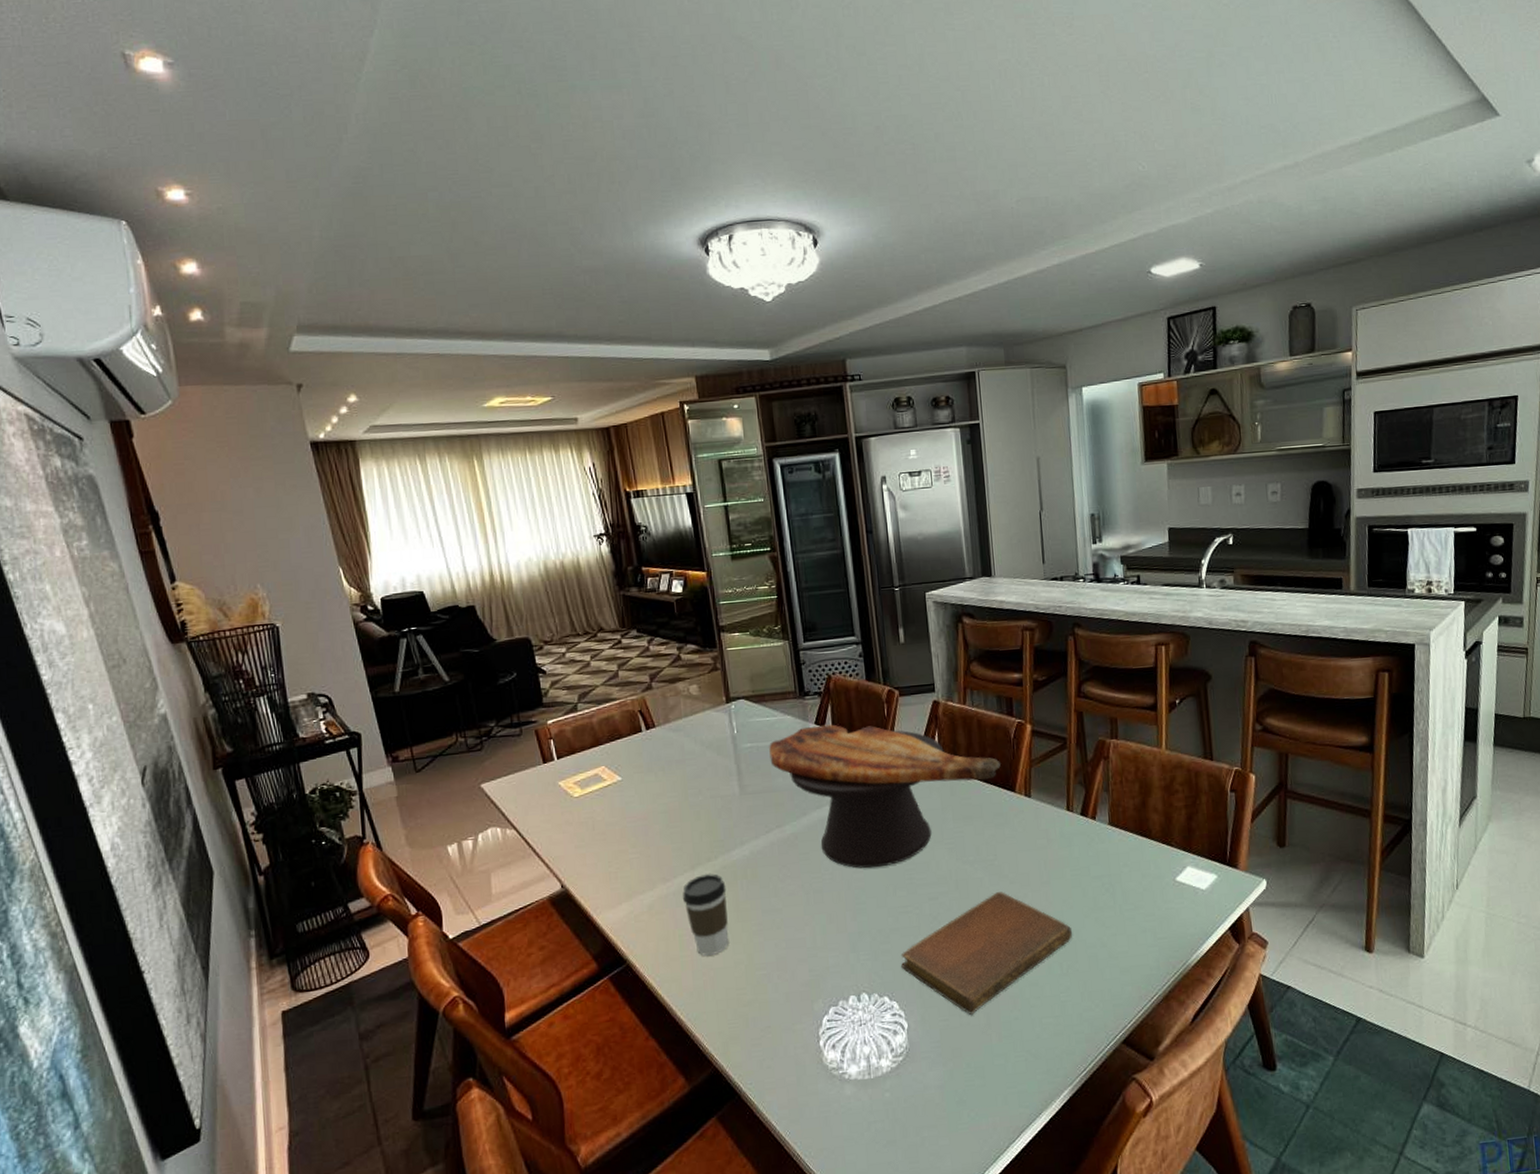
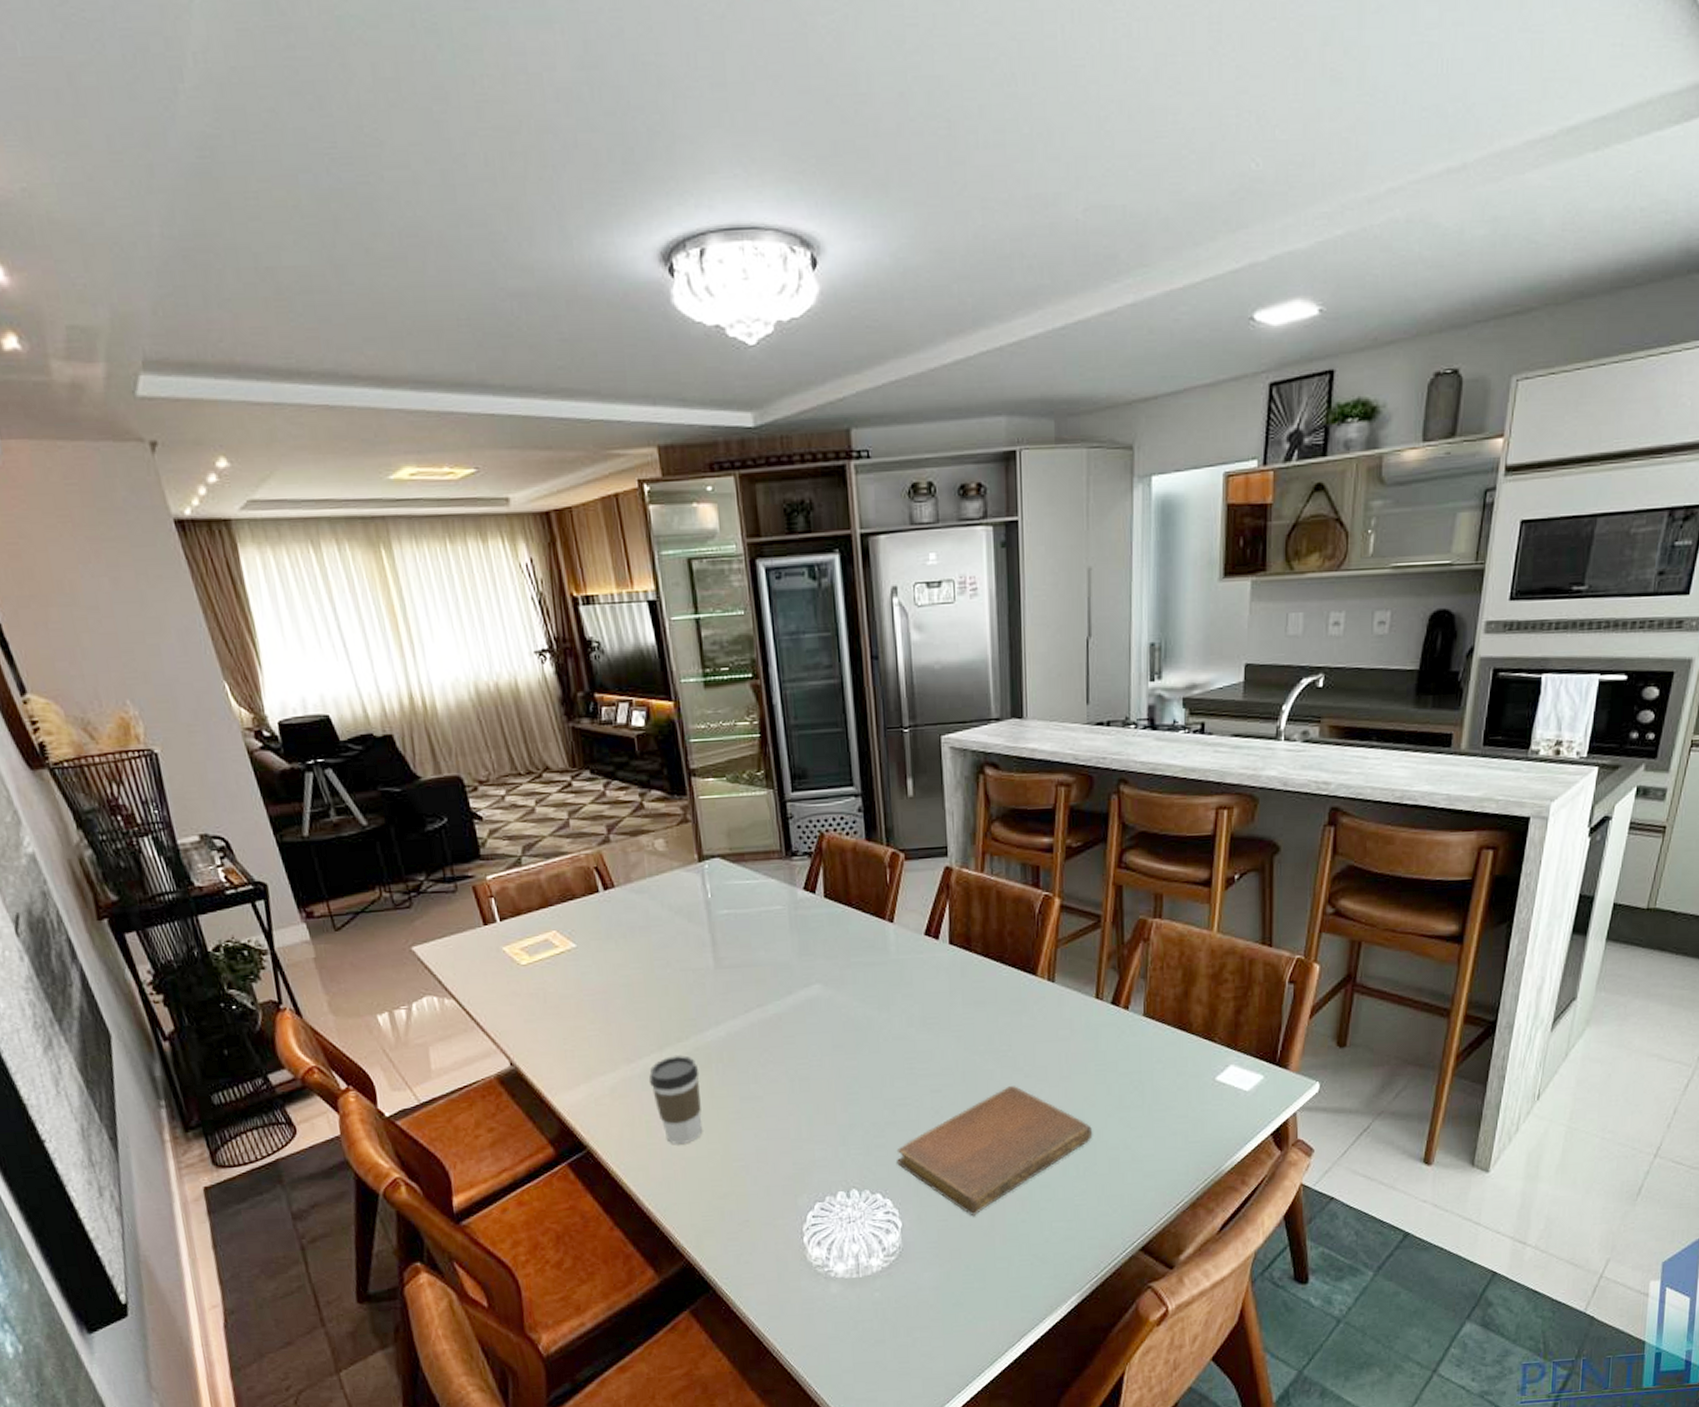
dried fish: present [769,724,1001,869] -> none [749,890,1021,1056]

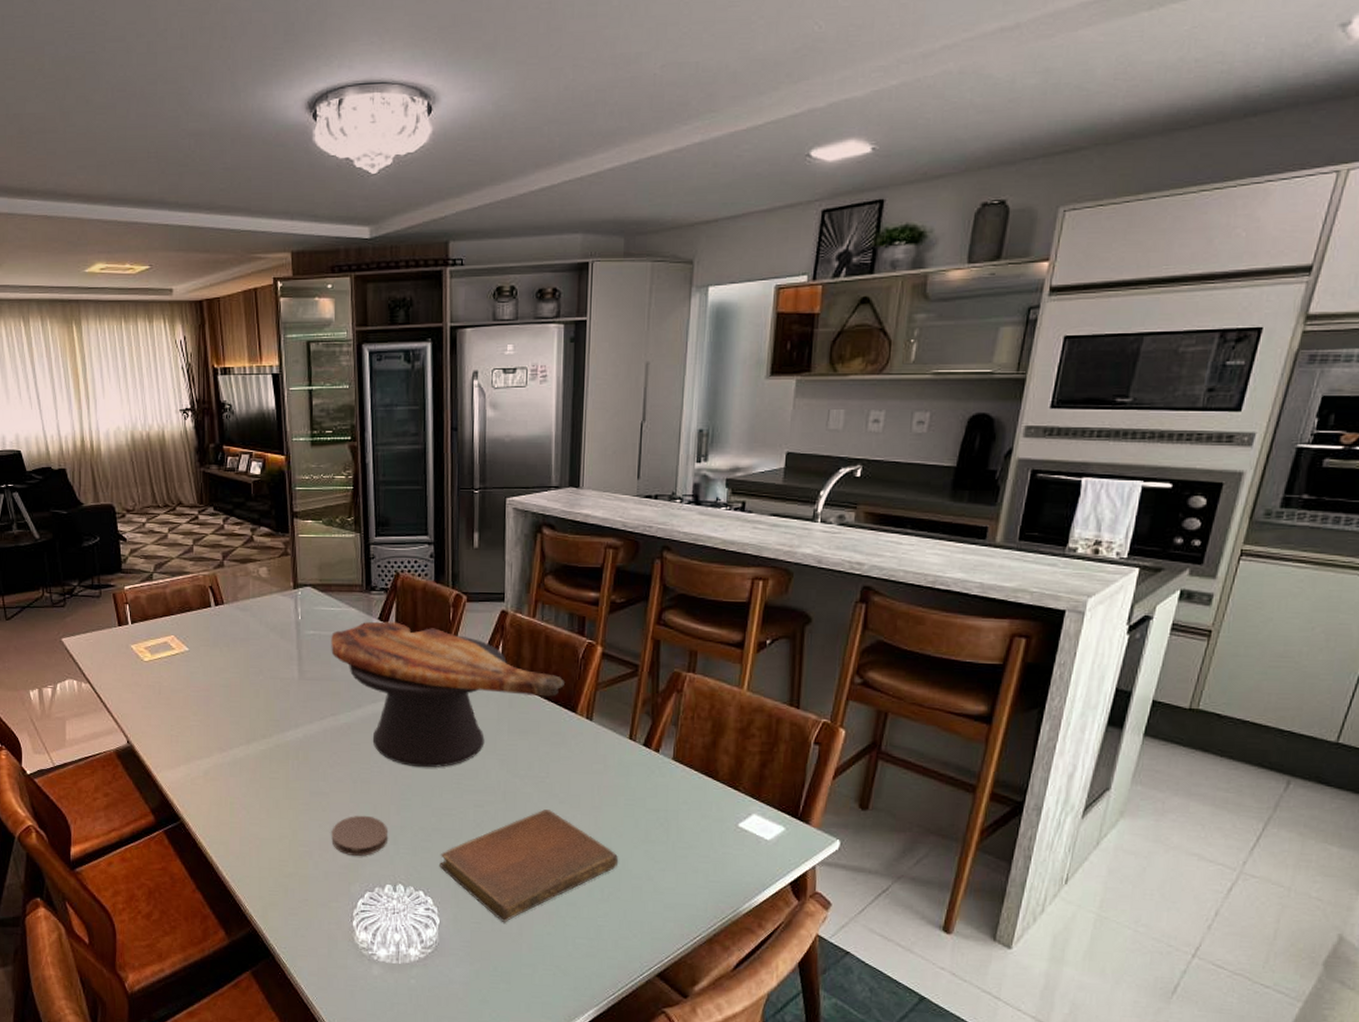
coffee cup: present [649,1055,703,1145] -> none [237,750,278,826]
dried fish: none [749,890,1021,1056] -> present [331,621,564,768]
coaster: none [769,1116,837,1164] -> present [331,815,389,856]

